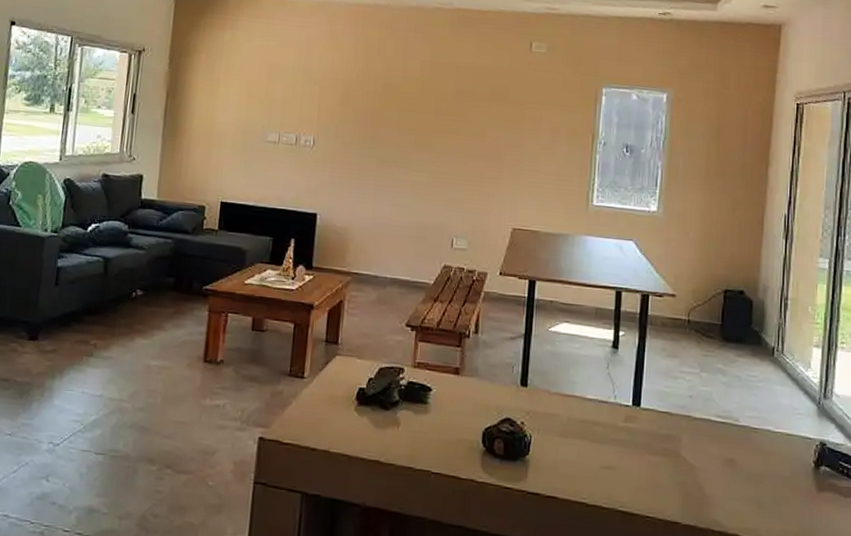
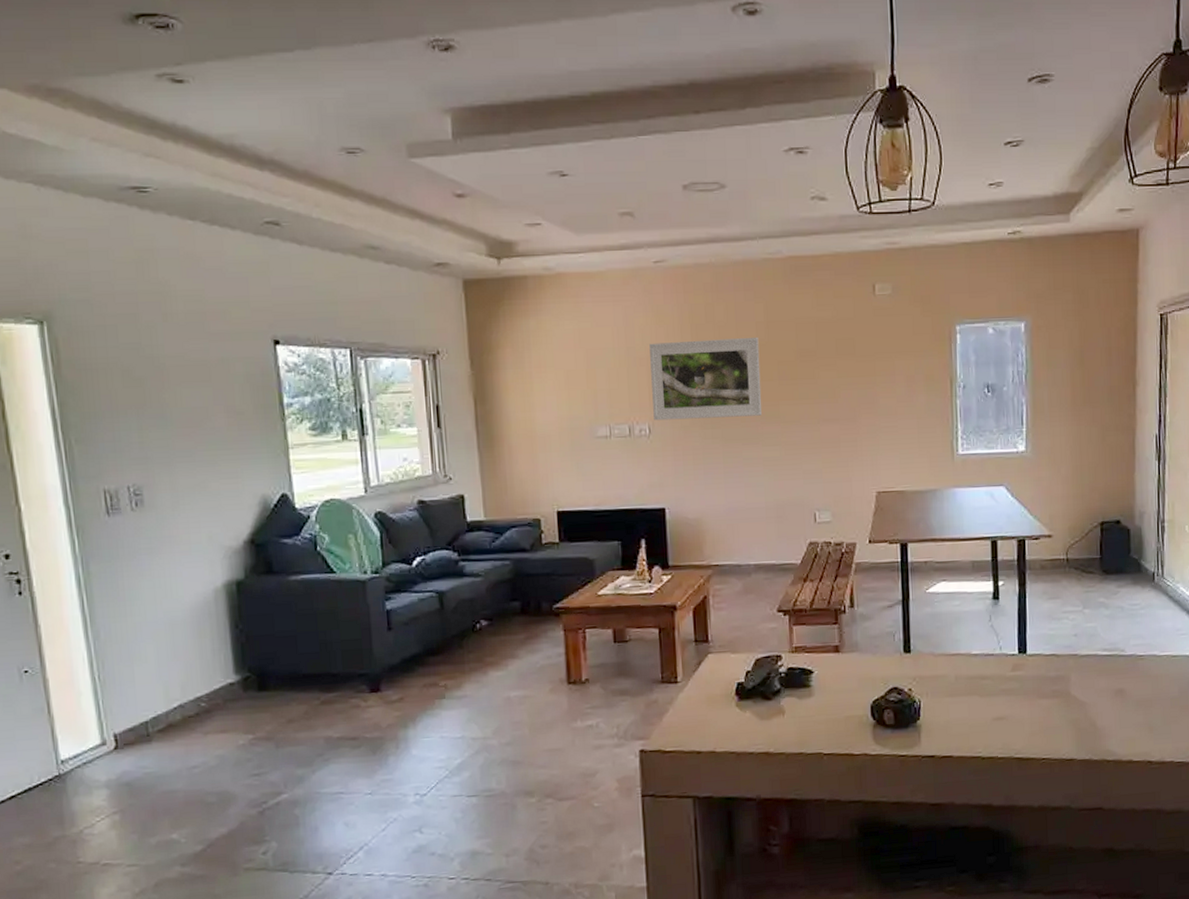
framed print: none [319,66,422,143] -> present [649,336,762,421]

